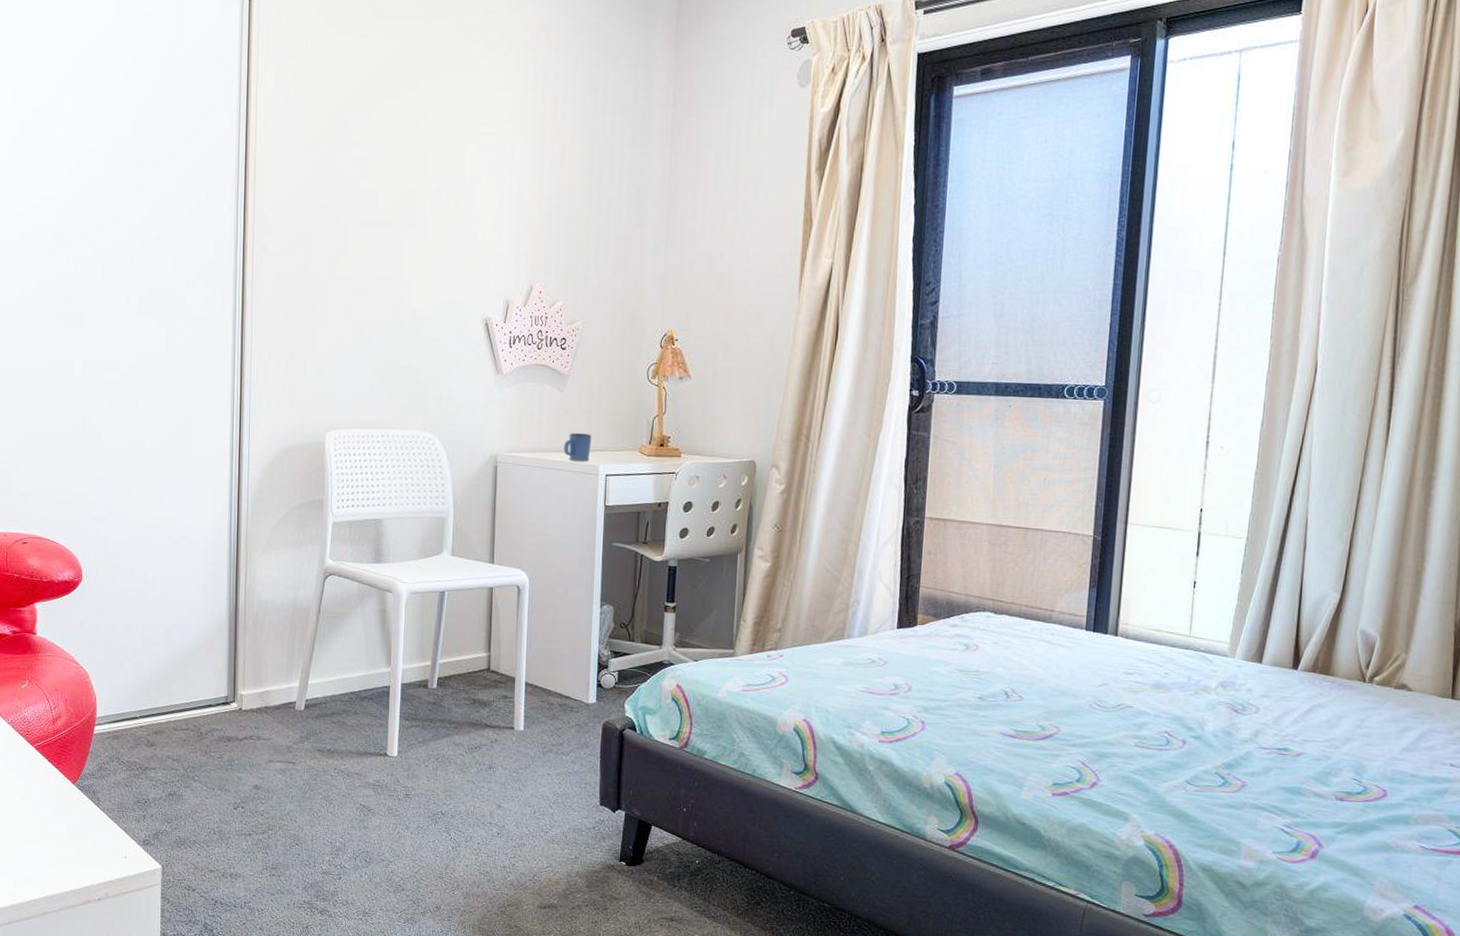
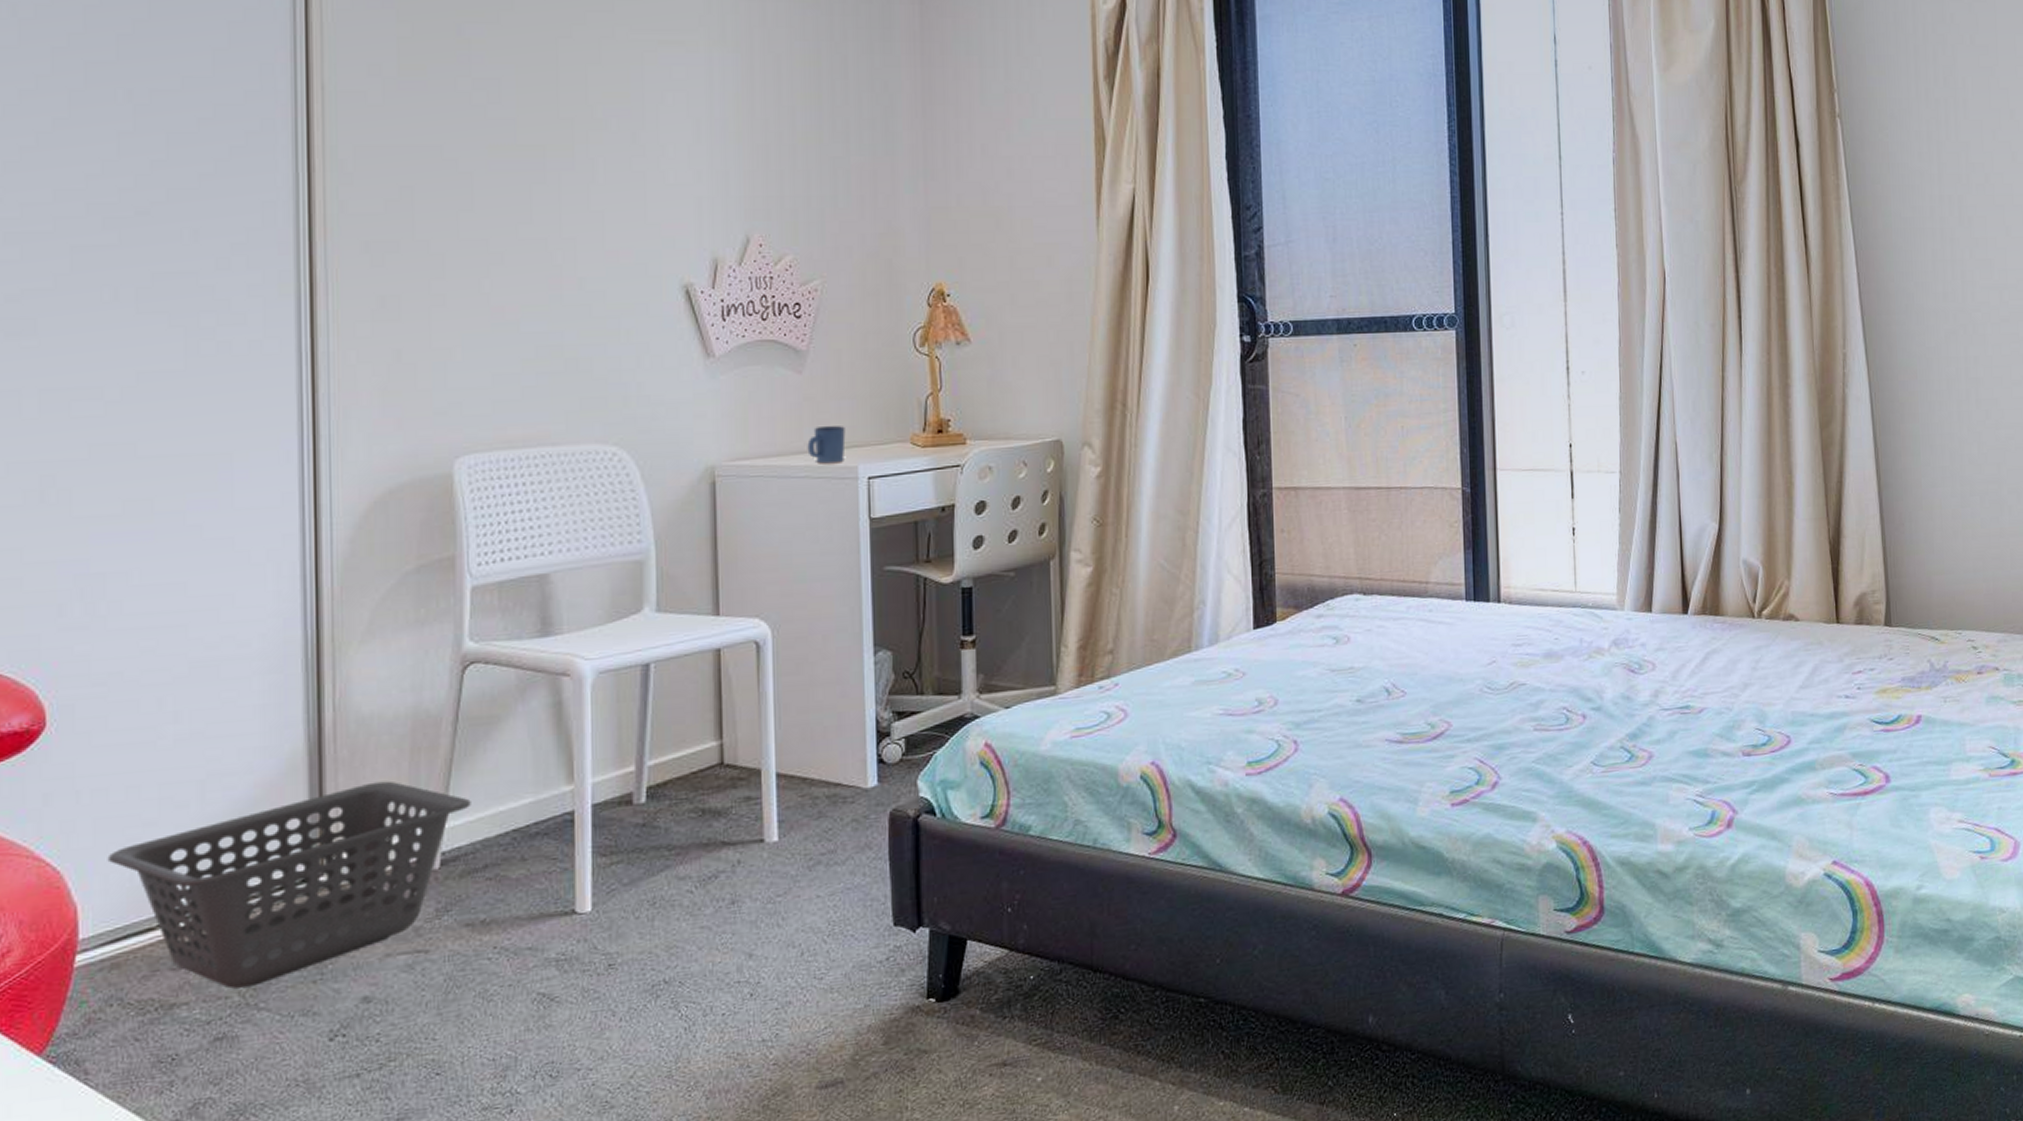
laundry basket: none [113,646,326,766] -> present [107,781,471,989]

